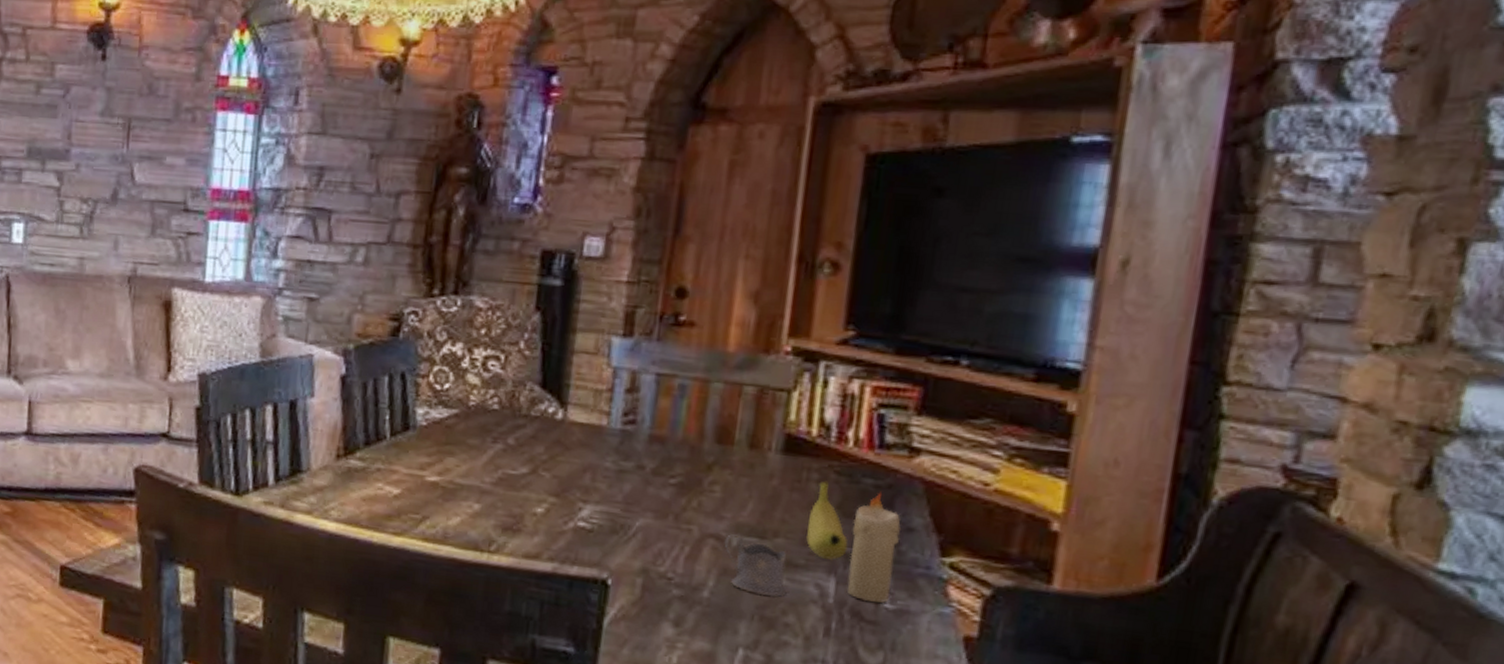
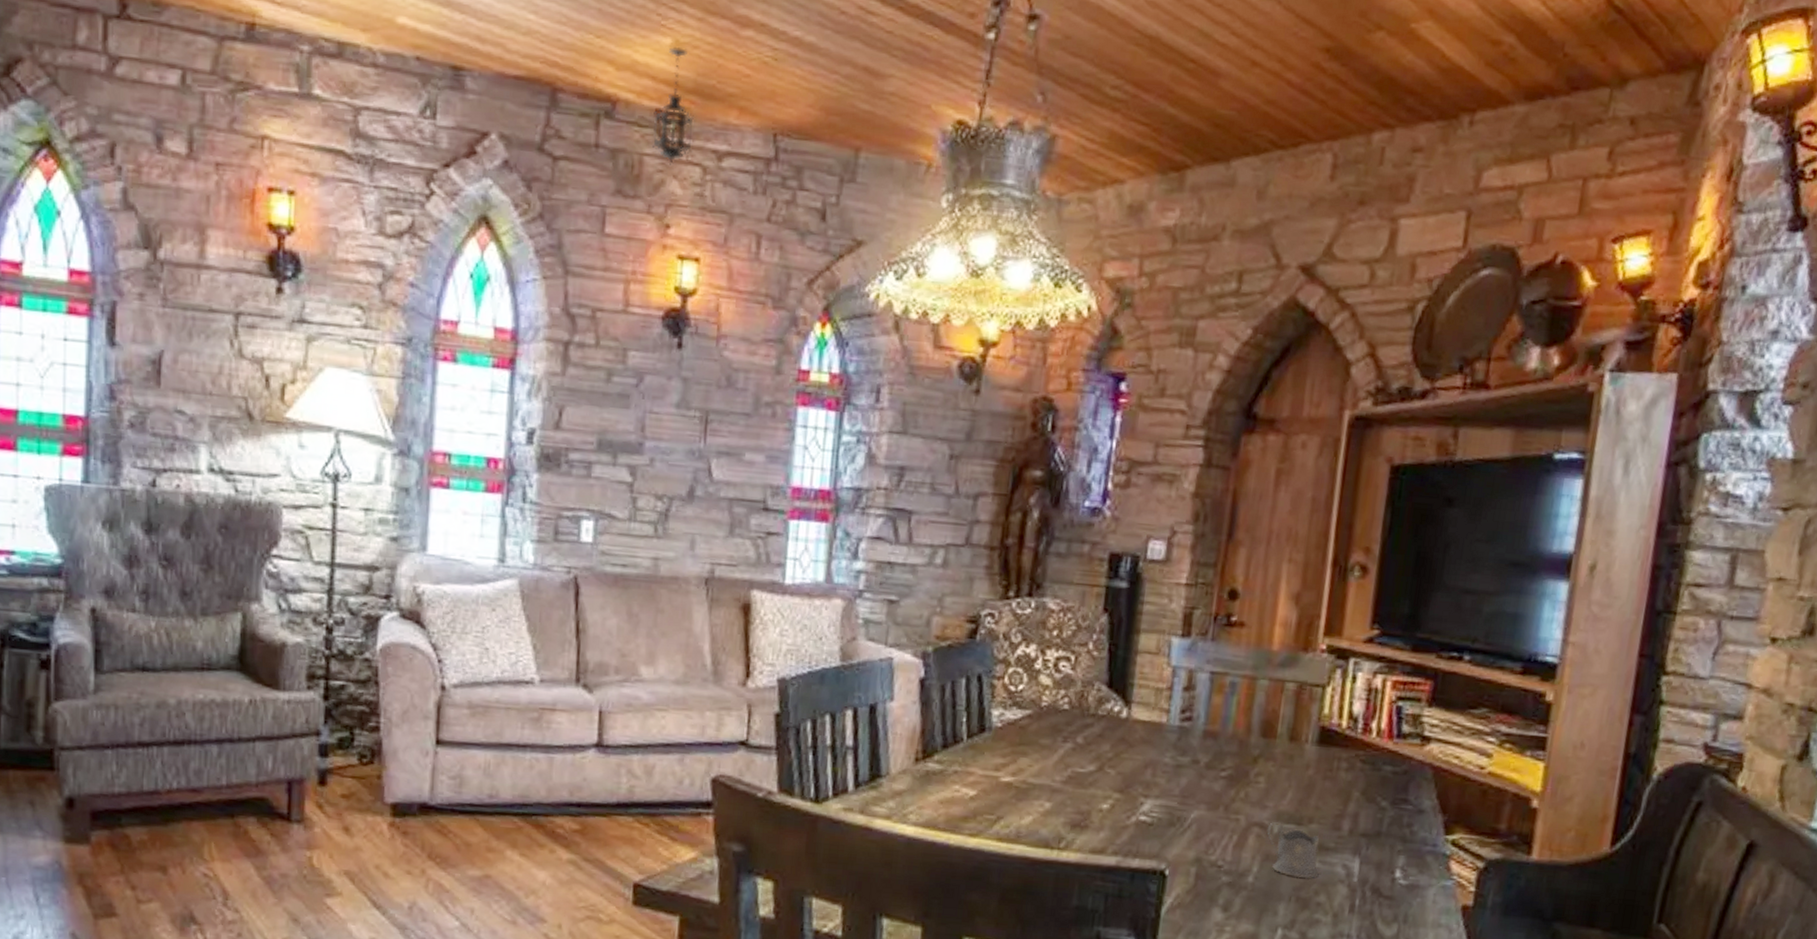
fruit: present [806,480,848,561] -> none [1336,769,1371,843]
candle: present [846,492,902,603] -> none [1368,778,1414,880]

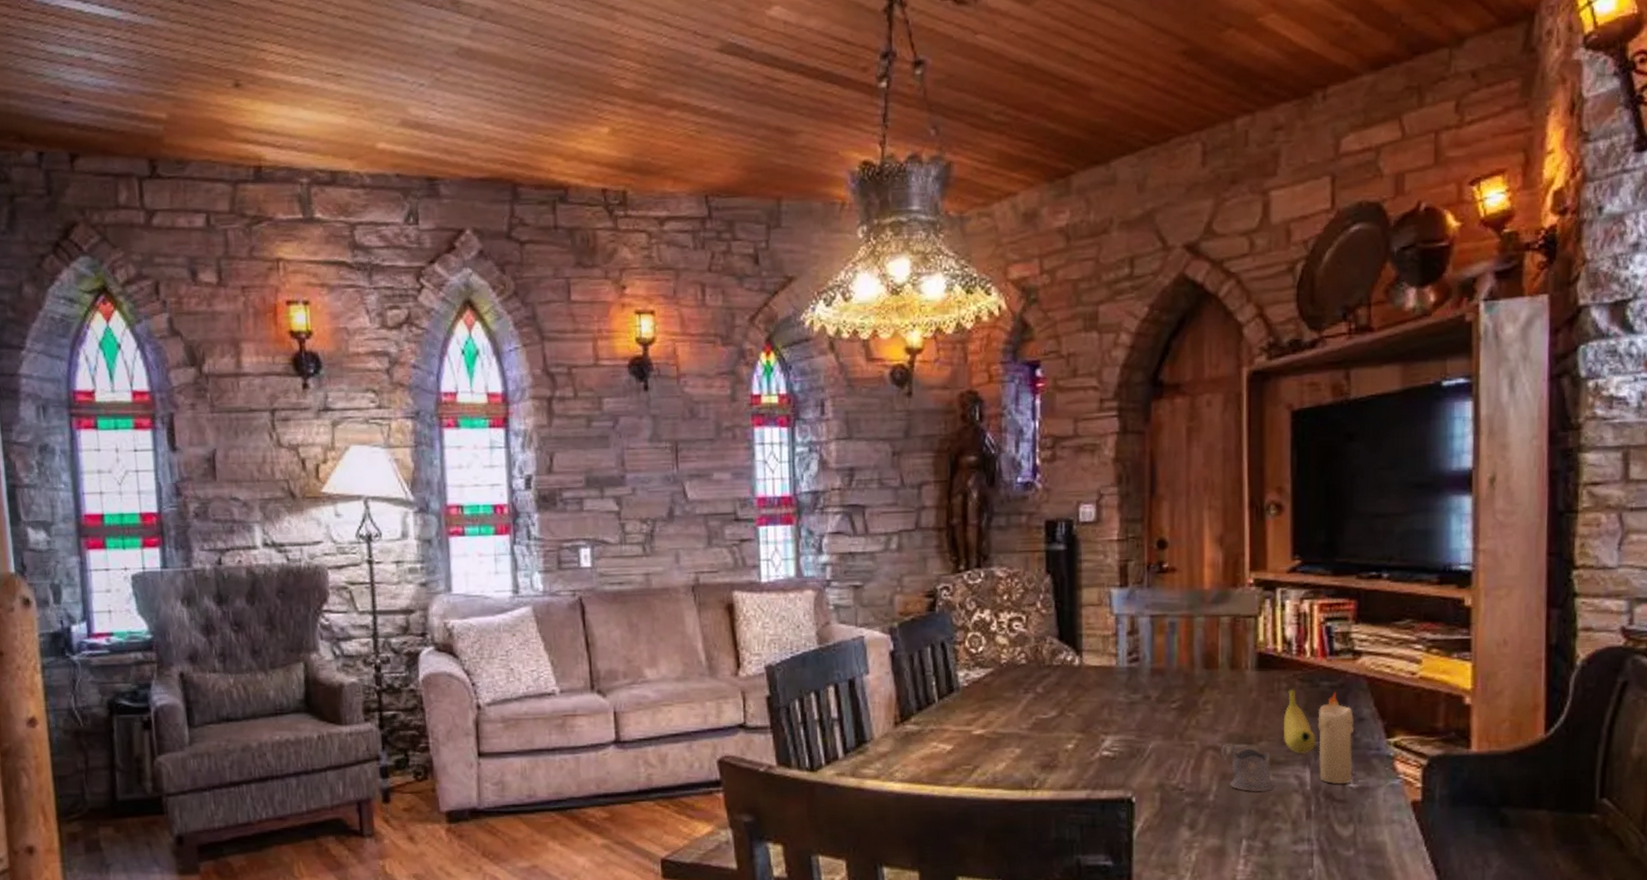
hanging lantern: present [652,46,694,165] -> none [600,133,638,235]
fruit: none [1336,769,1371,843] -> present [1283,688,1316,755]
candle: none [1368,778,1414,880] -> present [1318,691,1355,785]

